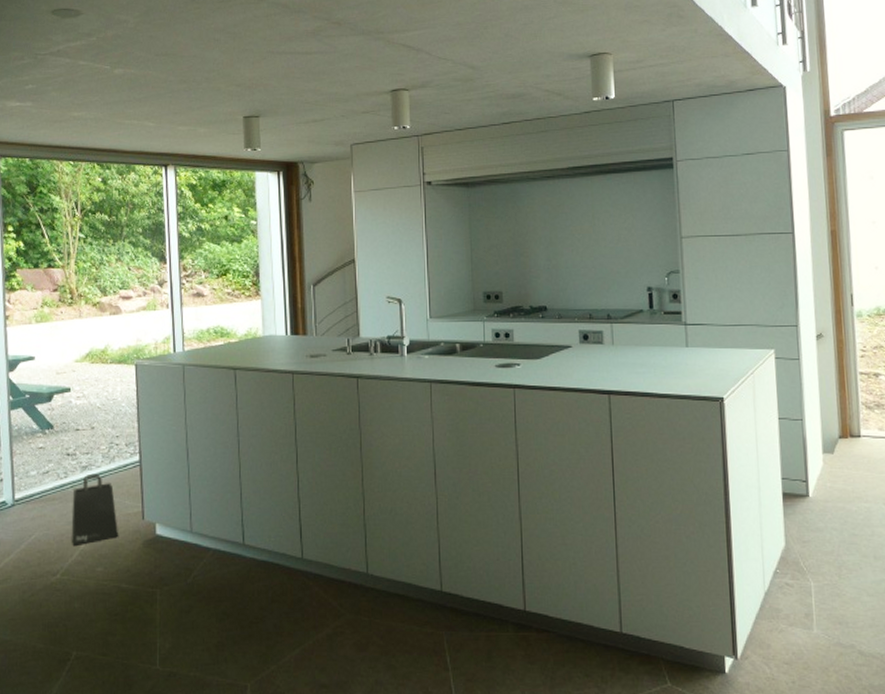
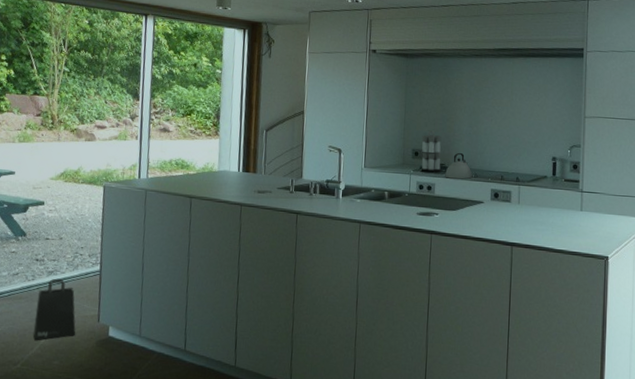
spice rack: none [493,268,520,319] -> present [419,130,442,174]
kettle: none [524,291,557,322] -> present [445,152,473,180]

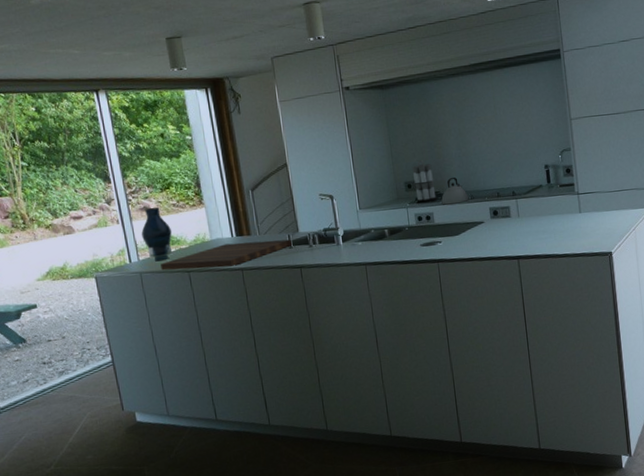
shopping bag: present [32,278,76,341] -> none [53,376,103,441]
vase: none [155,130,184,182] -> present [141,206,173,262]
cutting board: none [166,177,293,201] -> present [160,239,292,271]

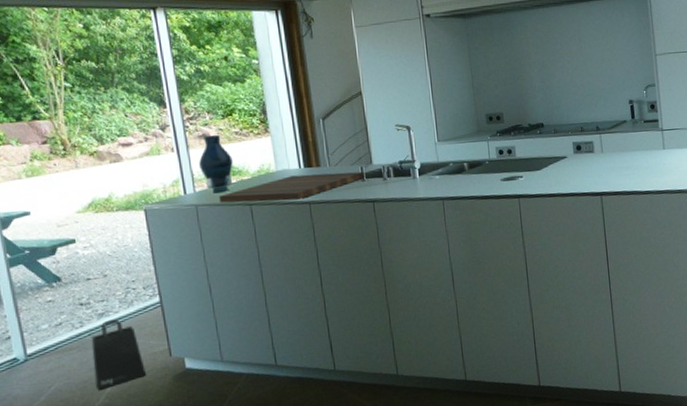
shopping bag: none [53,376,103,441] -> present [90,319,147,391]
spice rack: present [412,160,438,205] -> none [493,92,520,138]
kettle: present [441,177,470,205] -> none [523,110,553,139]

